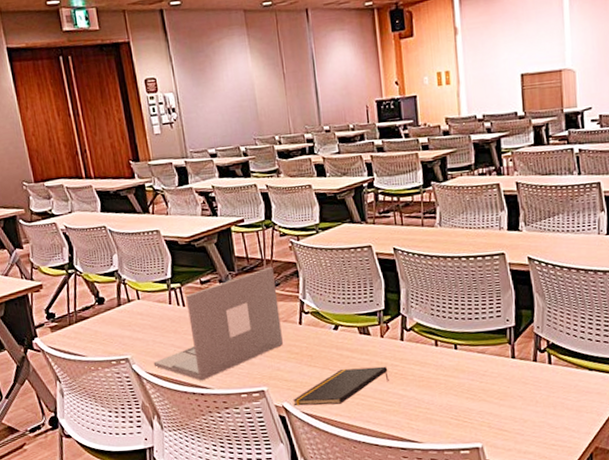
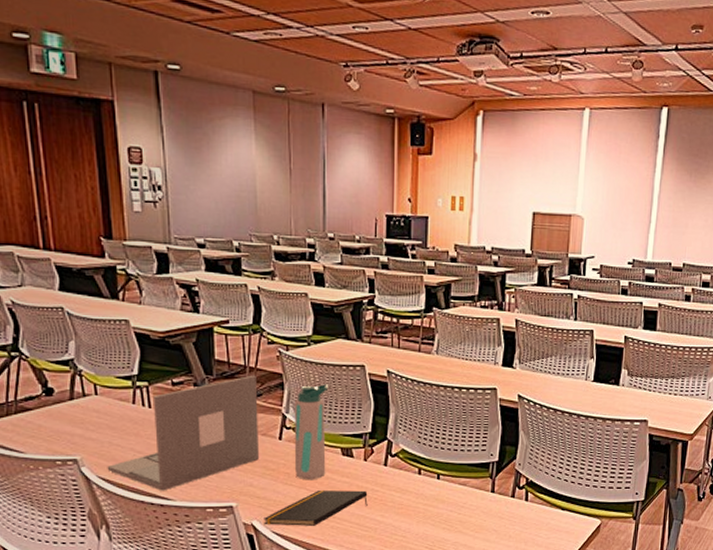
water bottle: none [309,267,346,361] -> present [294,384,329,480]

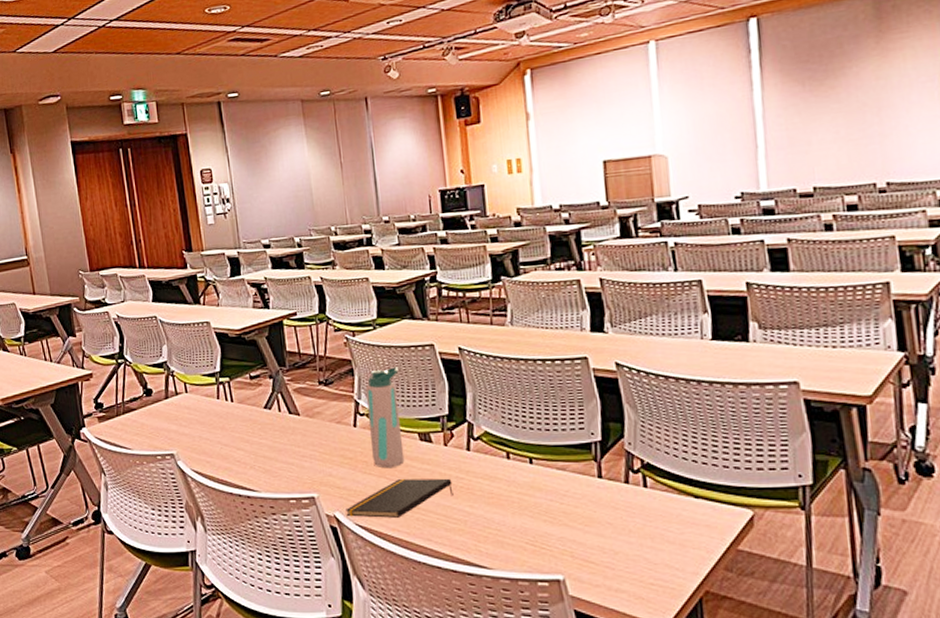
laptop: present [107,375,259,491] -> none [199,363,336,483]

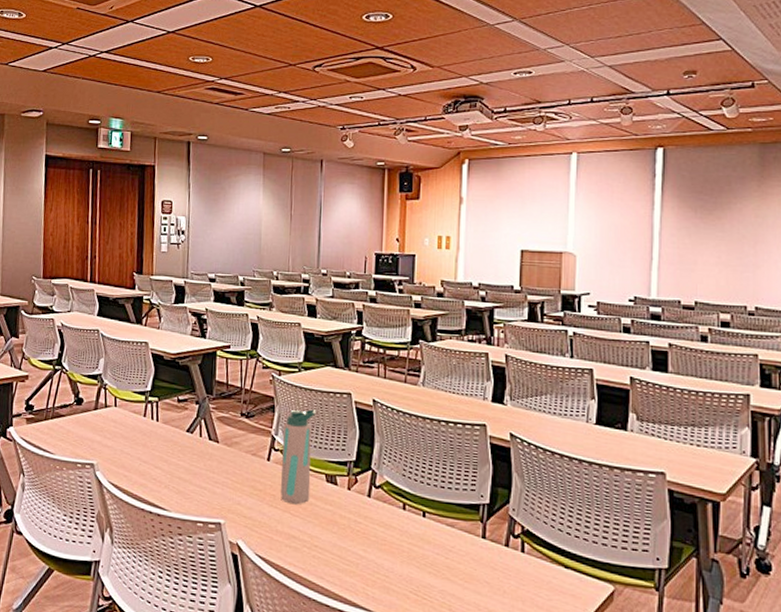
notepad: present [346,478,454,518] -> none [248,515,351,553]

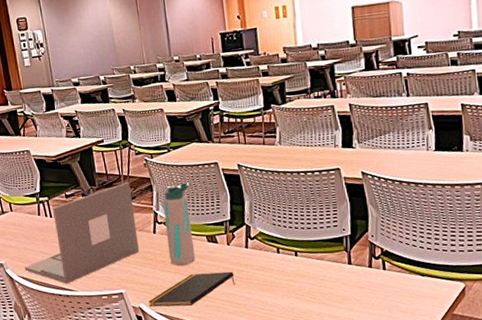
laptop: none [117,396,251,501] -> present [24,181,139,284]
notepad: none [248,515,351,553] -> present [148,271,236,307]

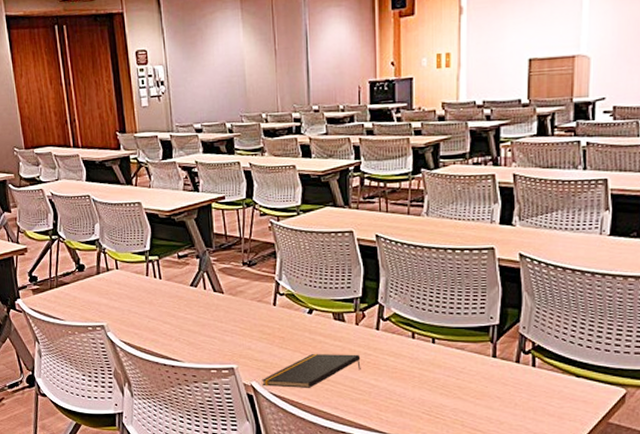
laptop: present [24,181,139,284] -> none [127,245,256,353]
water bottle: present [162,182,196,266] -> none [286,251,319,344]

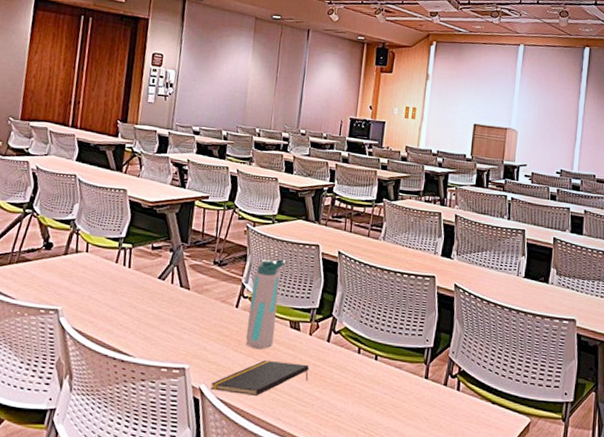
water bottle: none [286,251,319,344] -> present [246,259,286,350]

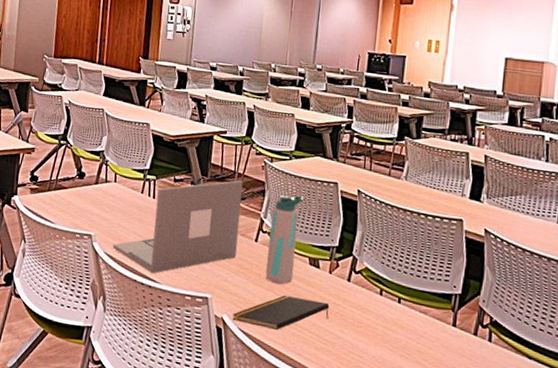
laptop: none [82,245,224,347] -> present [112,180,243,274]

